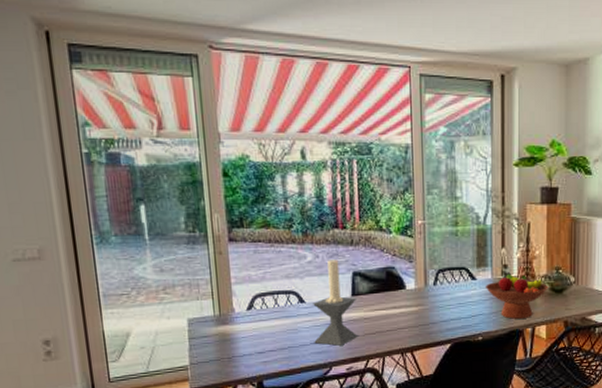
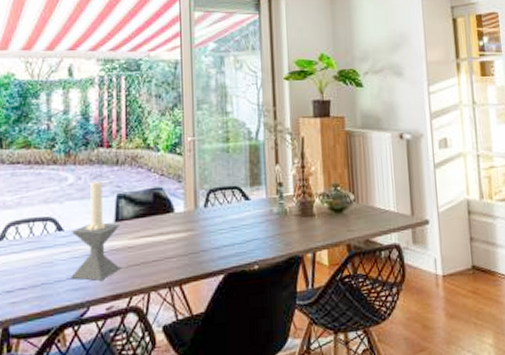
fruit bowl: present [486,271,549,319] -> none [260,190,327,244]

